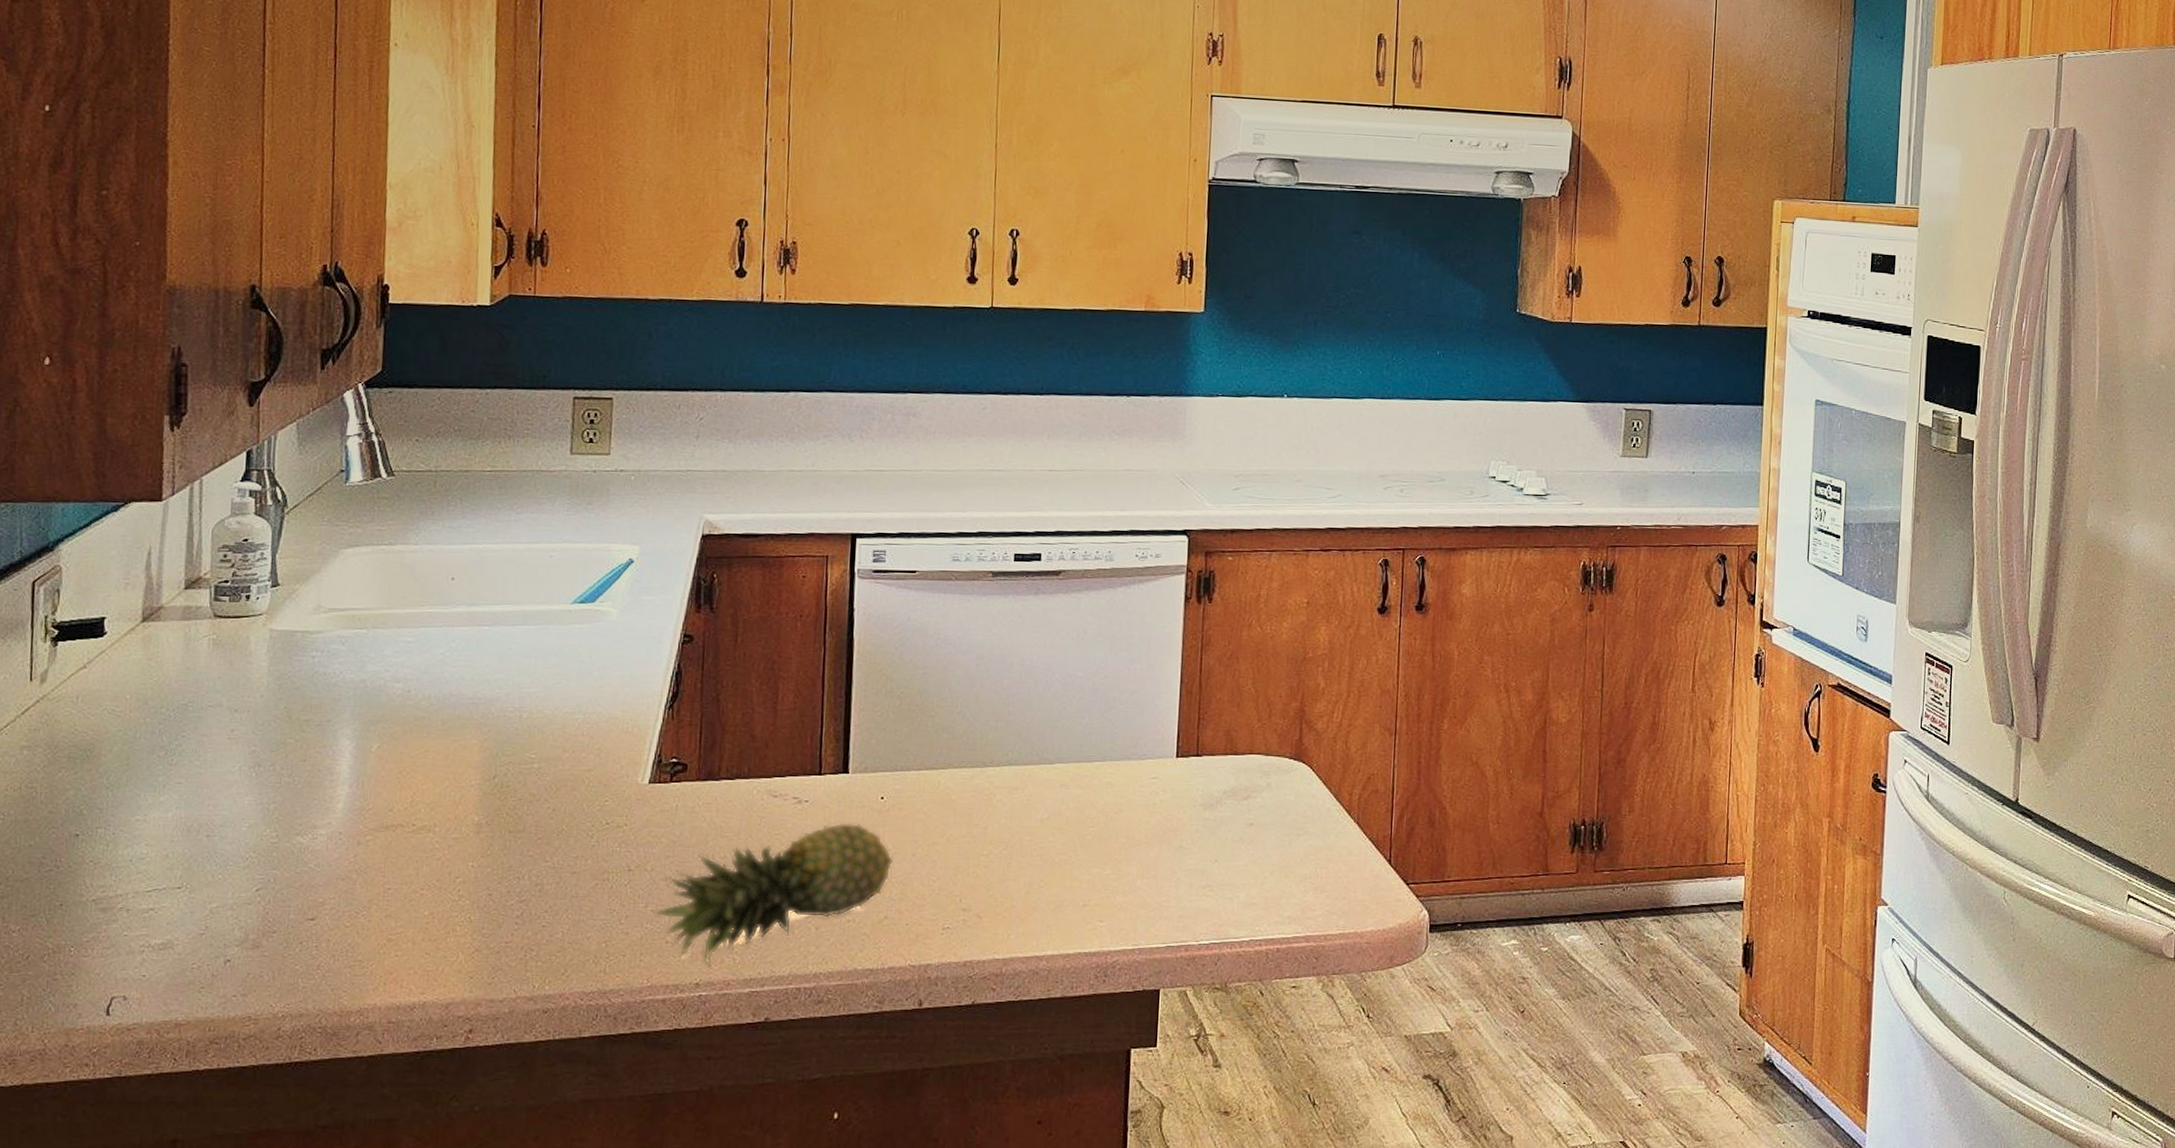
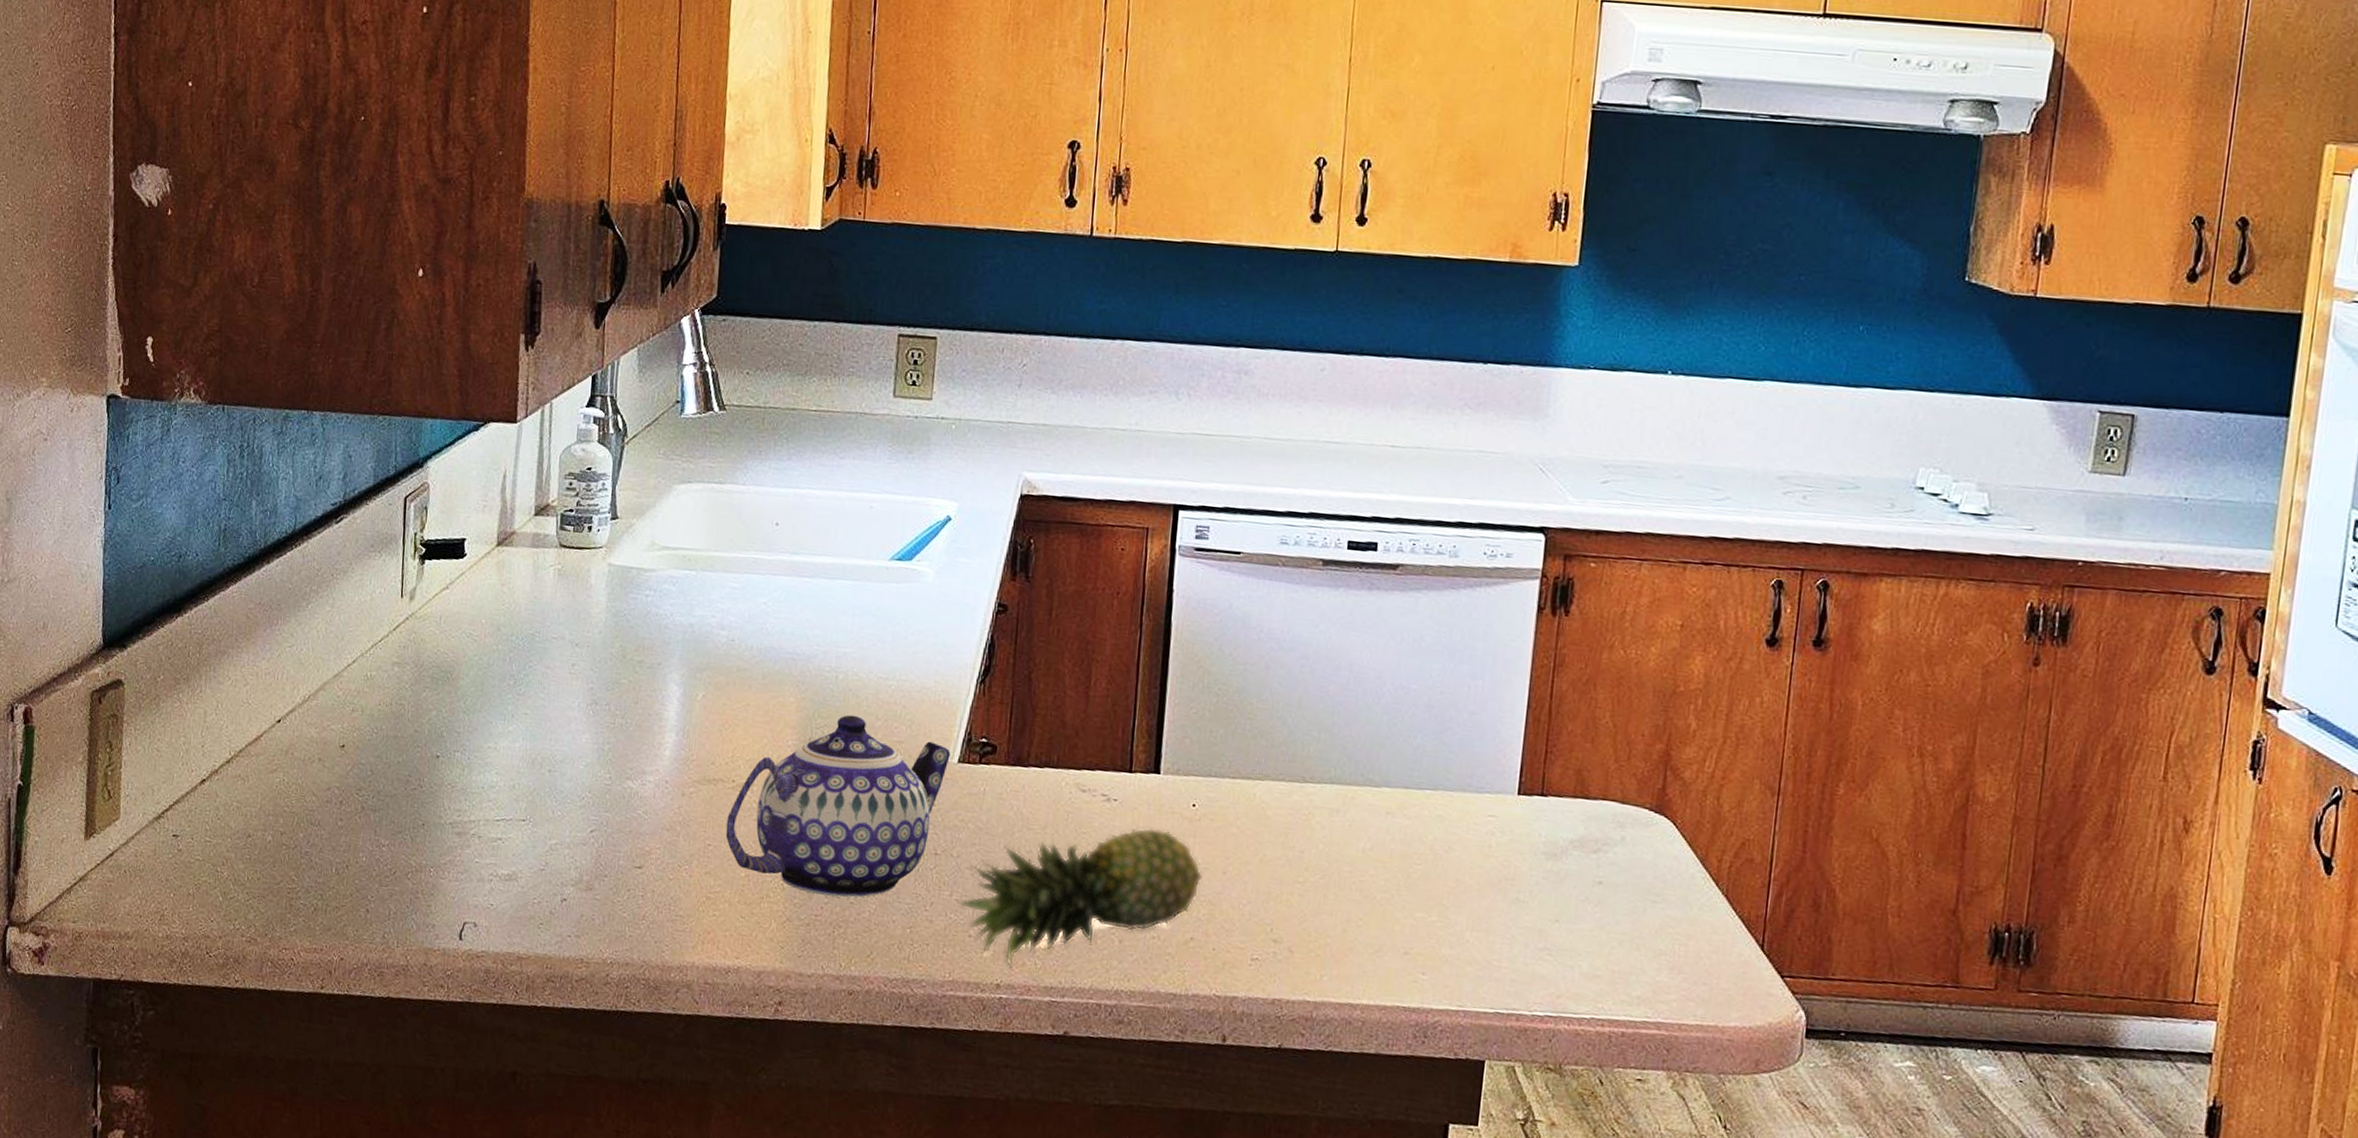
teapot: none [406,750,641,924] -> present [725,714,951,898]

